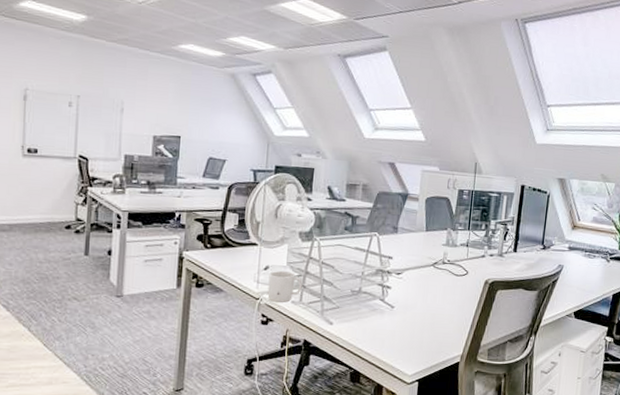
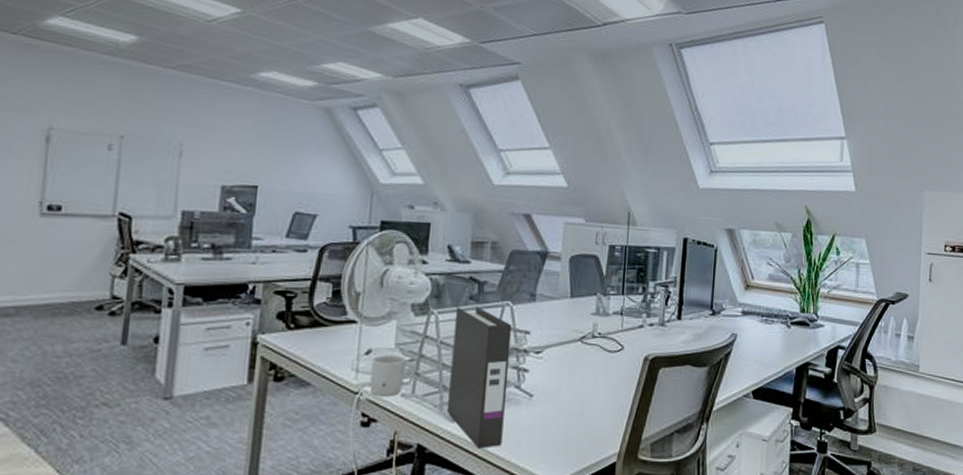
binder: none [326,236,378,346] -> present [446,306,512,449]

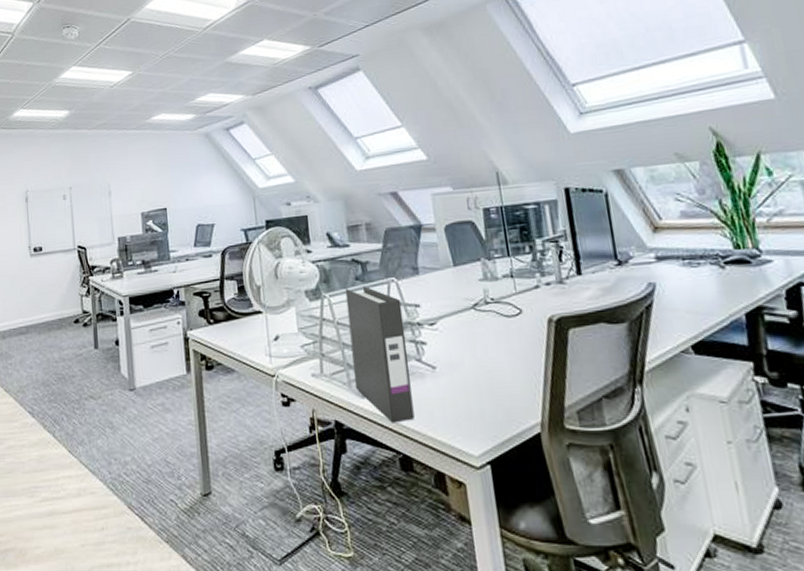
mug: present [369,354,416,396] -> none [280,338,321,377]

